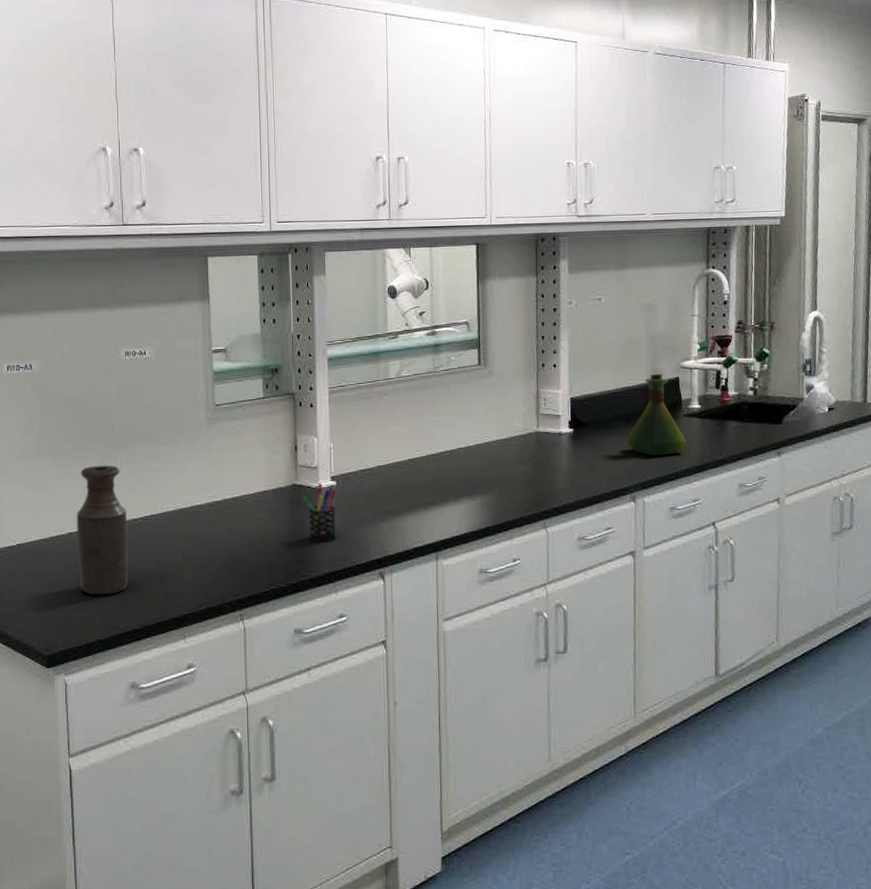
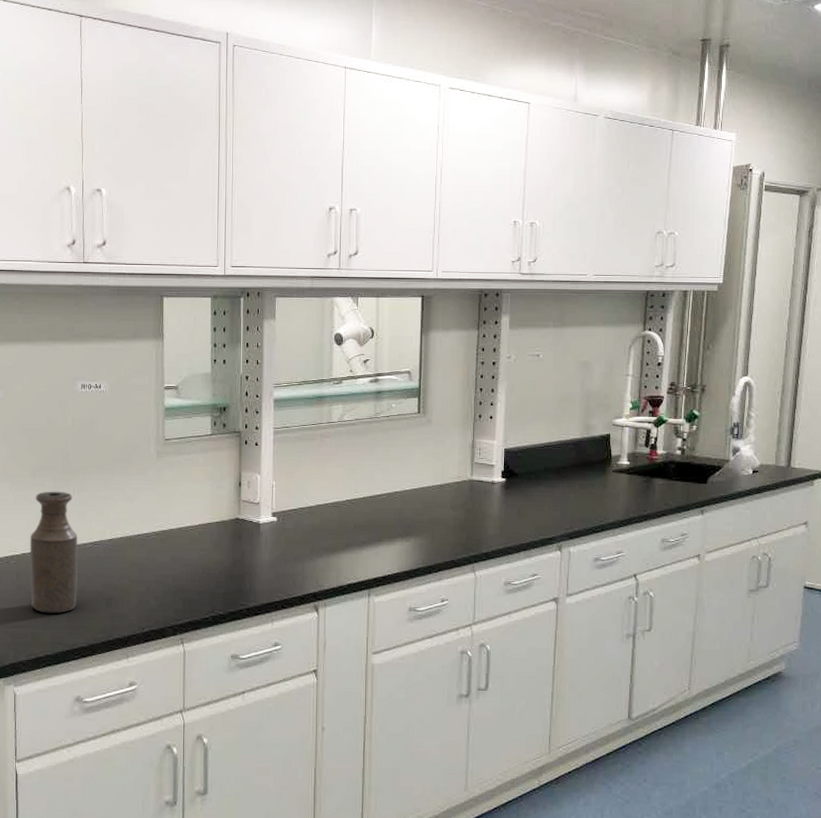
pen holder: present [301,483,336,543] -> none [243,518,276,575]
flask: present [626,374,686,456] -> none [555,430,613,509]

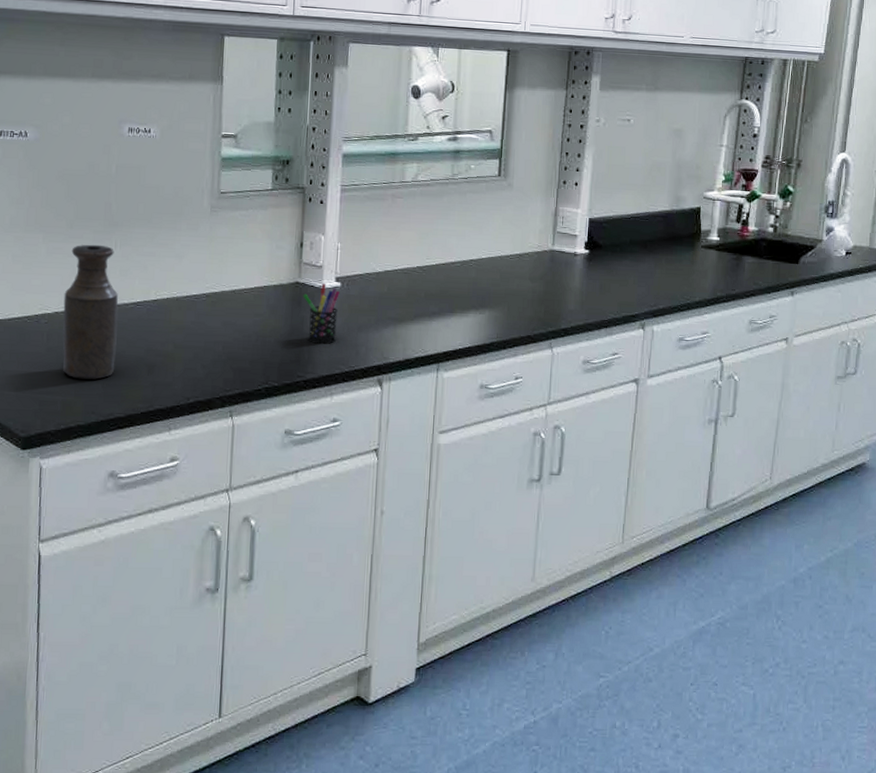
pen holder: none [243,518,276,575] -> present [303,283,340,345]

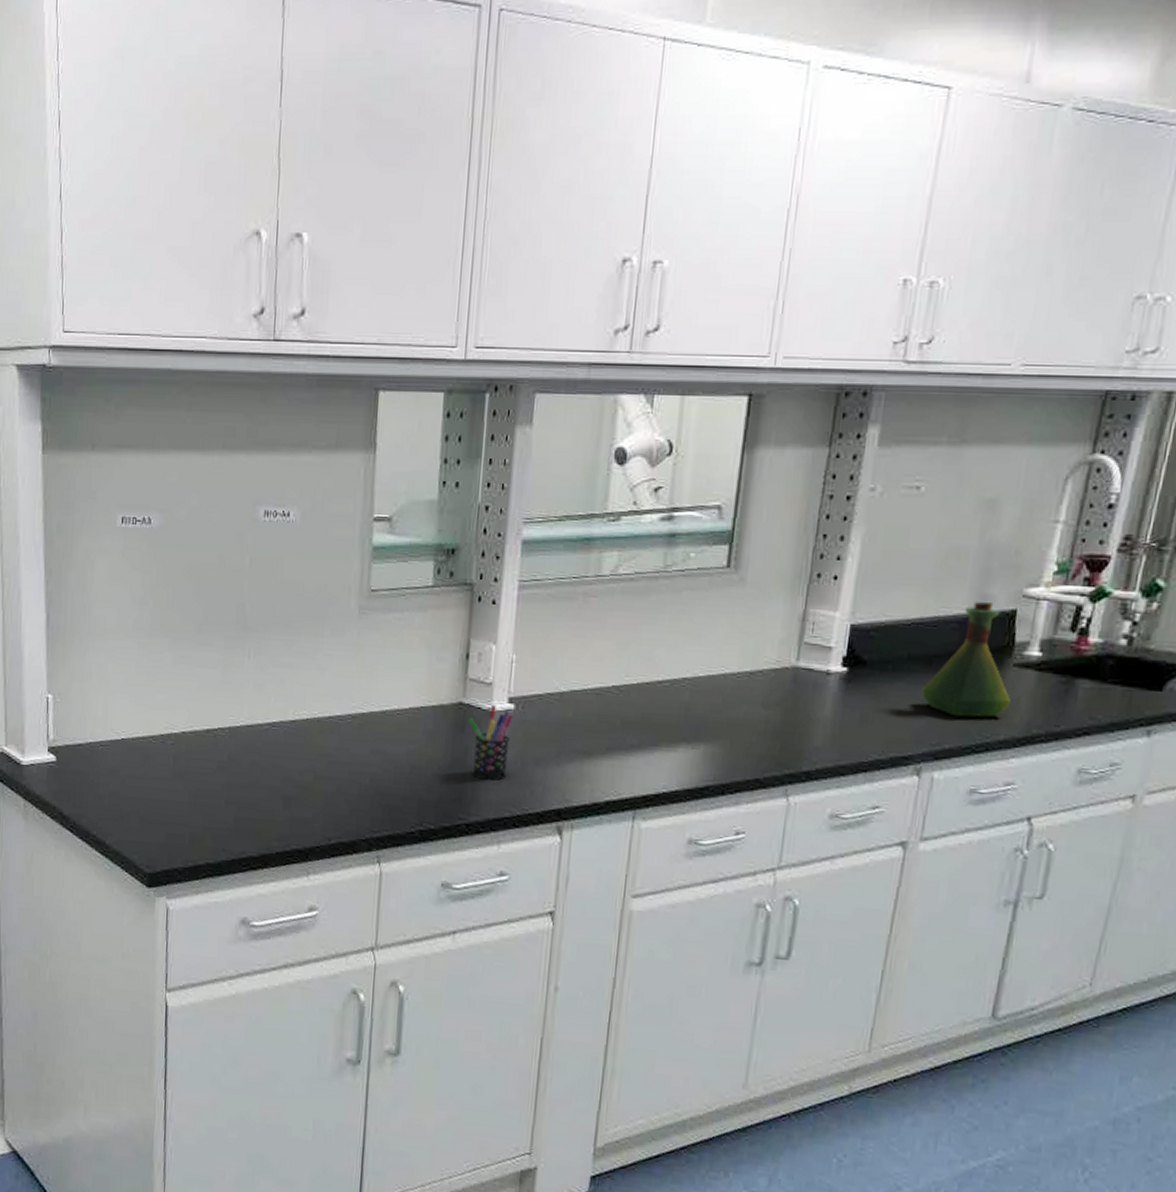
bottle: present [63,244,119,380] -> none [190,652,252,812]
flask: none [641,202,701,285] -> present [921,602,1011,718]

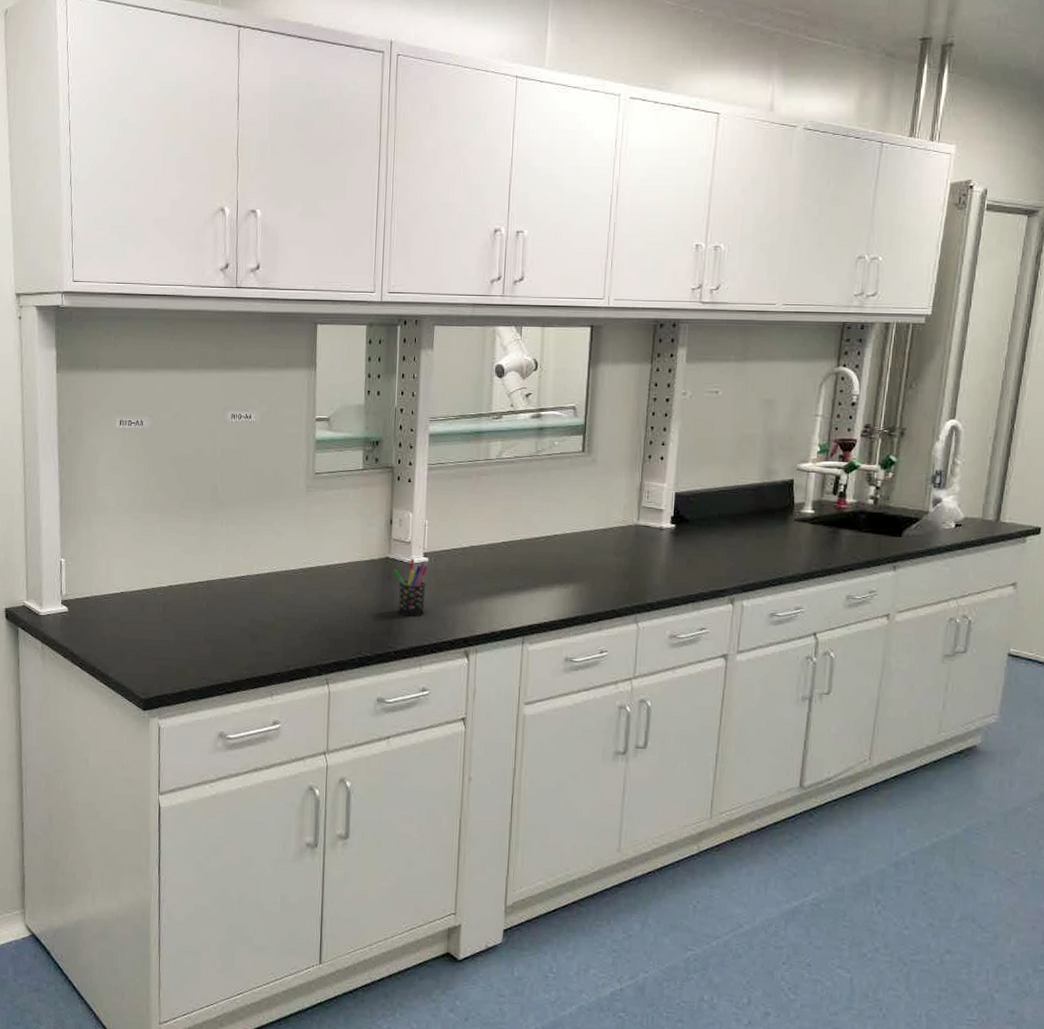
flask: present [921,602,1011,718] -> none [730,474,794,560]

